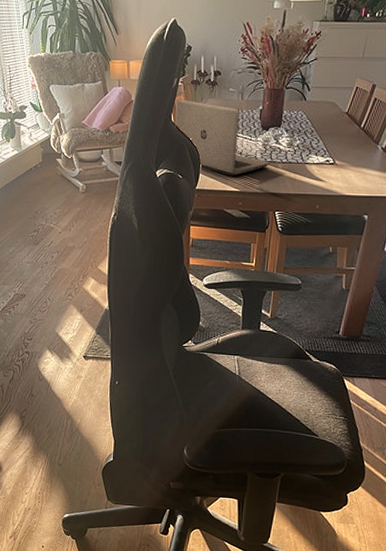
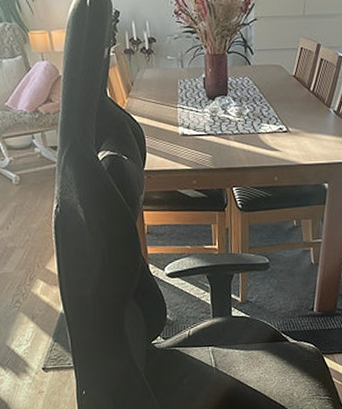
laptop: present [175,99,270,177] -> none [110,70,221,153]

